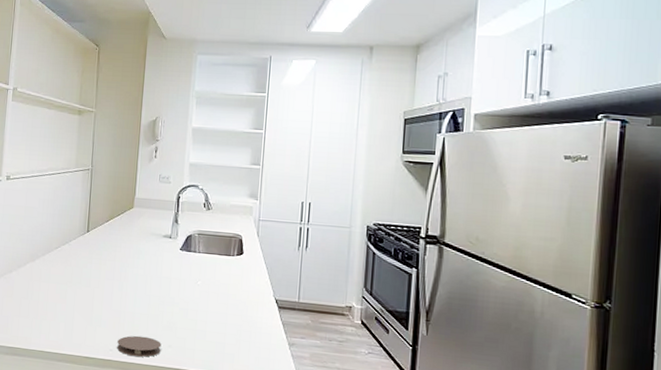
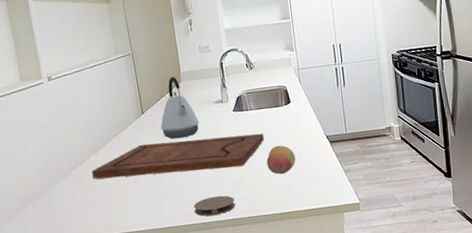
cutting board: none [24,263,207,311] -> present [91,133,264,179]
kettle: none [102,200,143,266] -> present [160,77,199,139]
fruit: none [204,297,237,330] -> present [266,145,296,174]

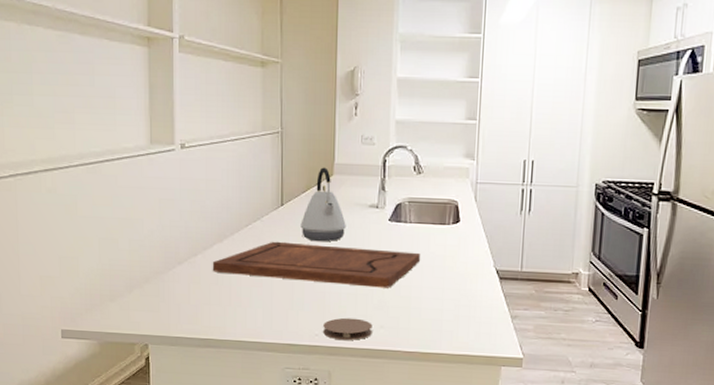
fruit: present [266,145,296,174] -> none [418,271,454,306]

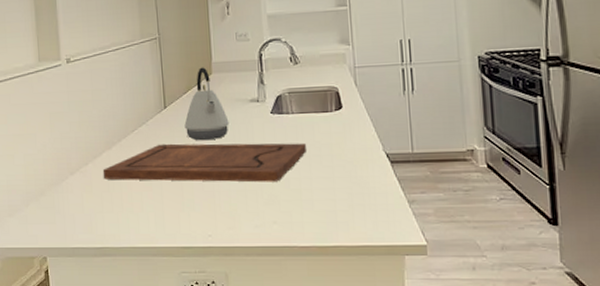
coaster: present [323,317,373,340] -> none [216,215,266,238]

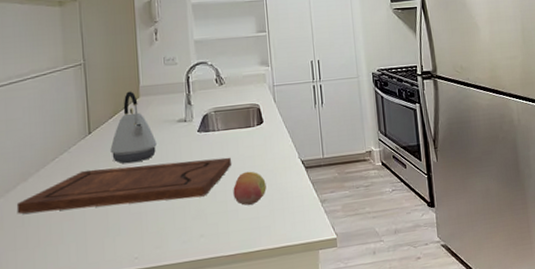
fruit: none [308,160,345,196] -> present [233,171,266,206]

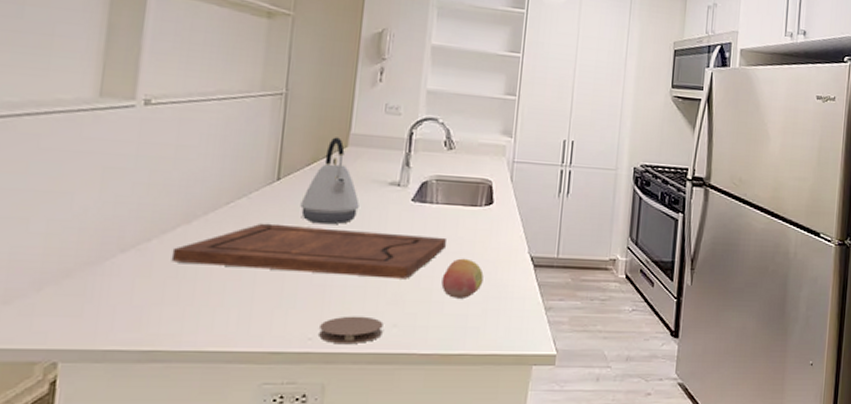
coaster: none [142,232,193,259] -> present [319,316,383,343]

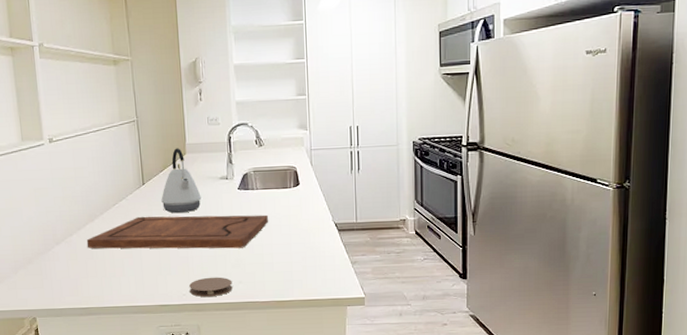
fruit: present [441,258,484,298] -> none [269,229,300,260]

